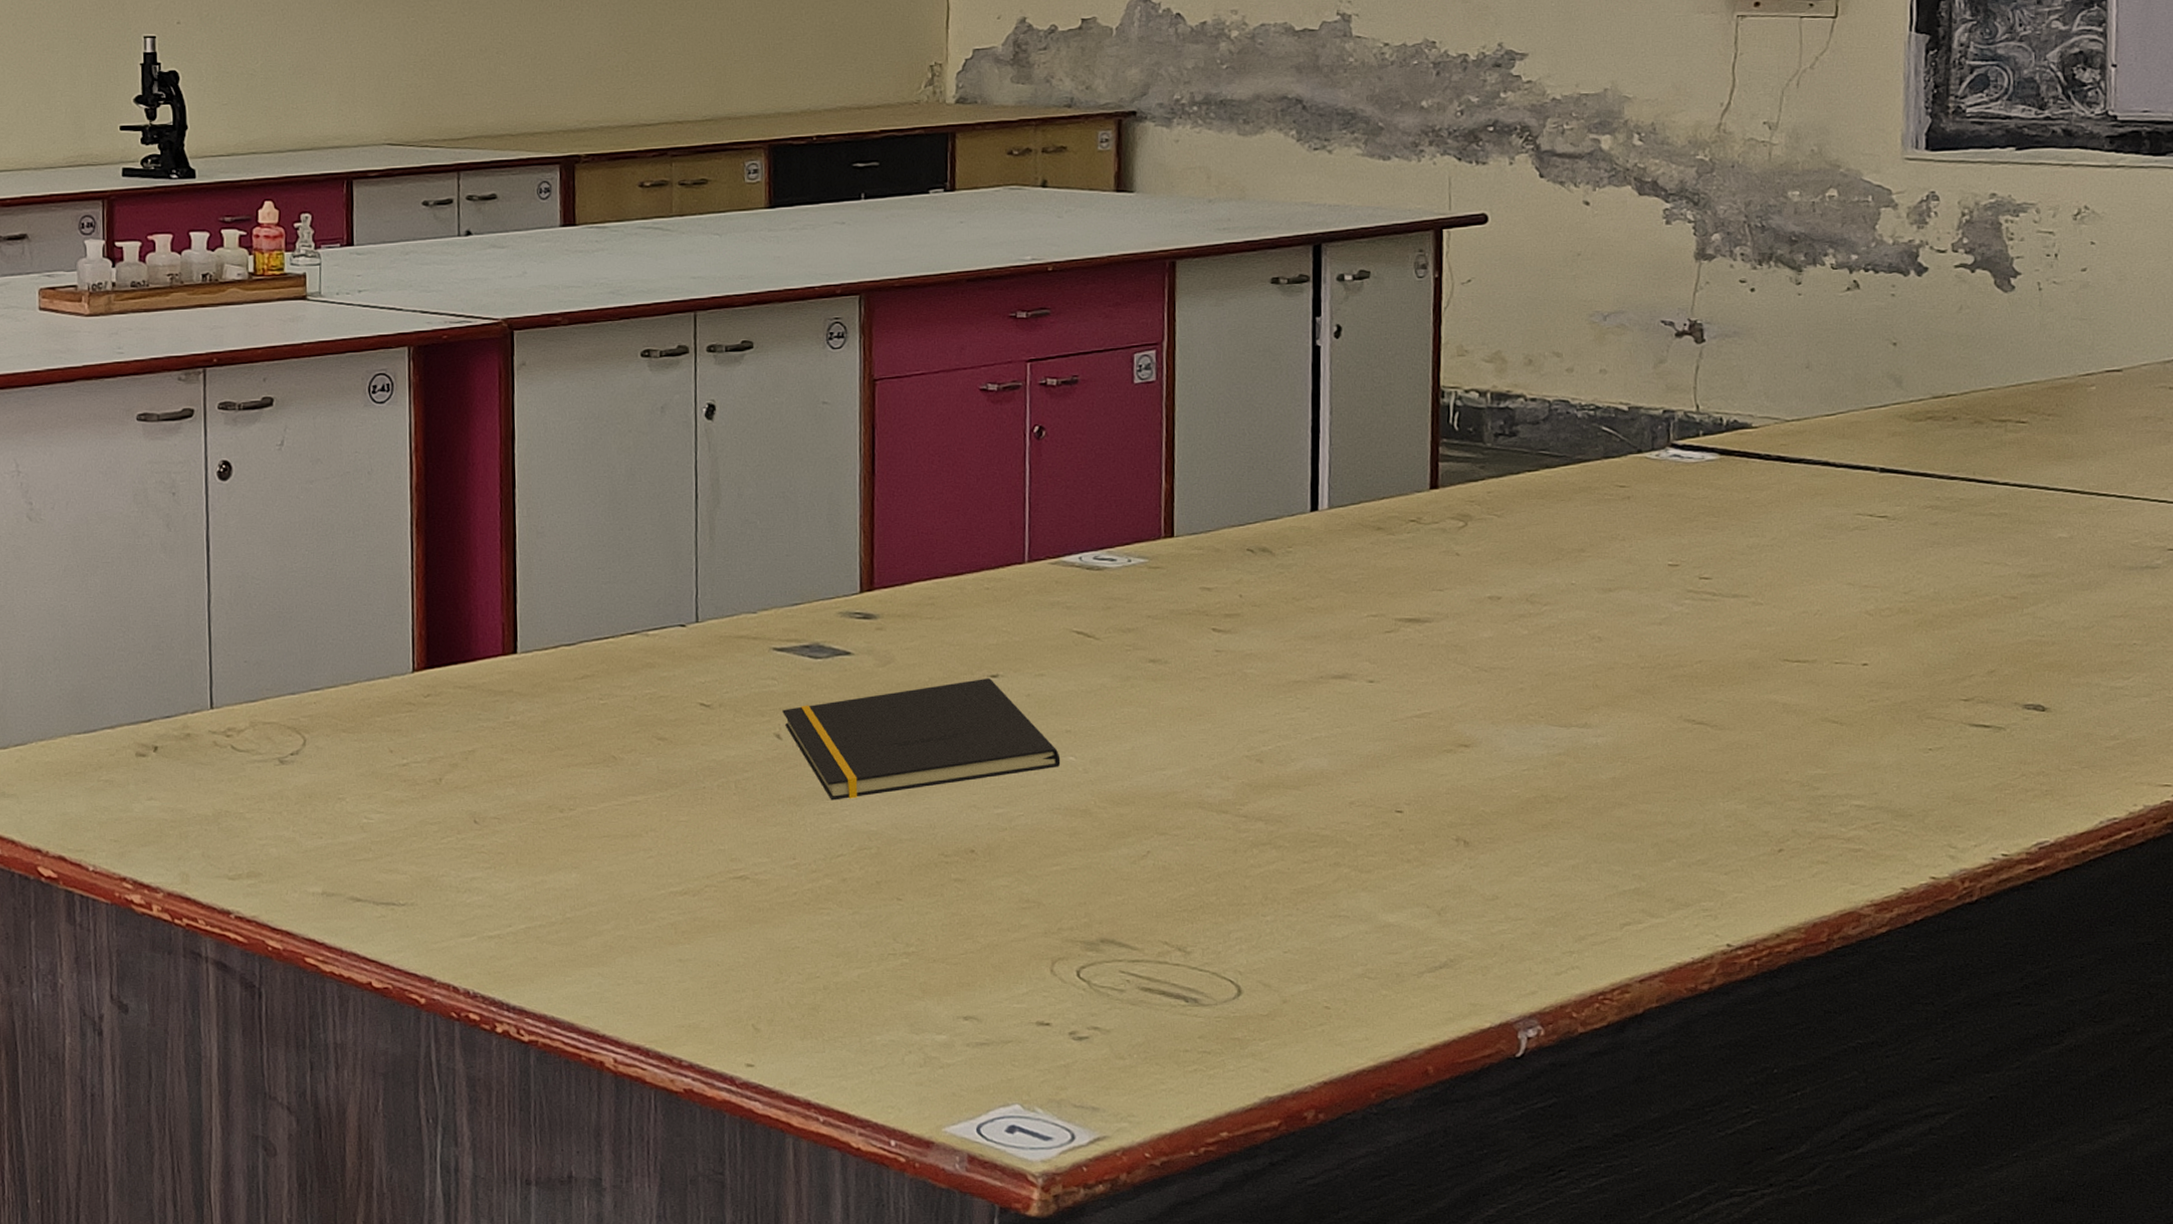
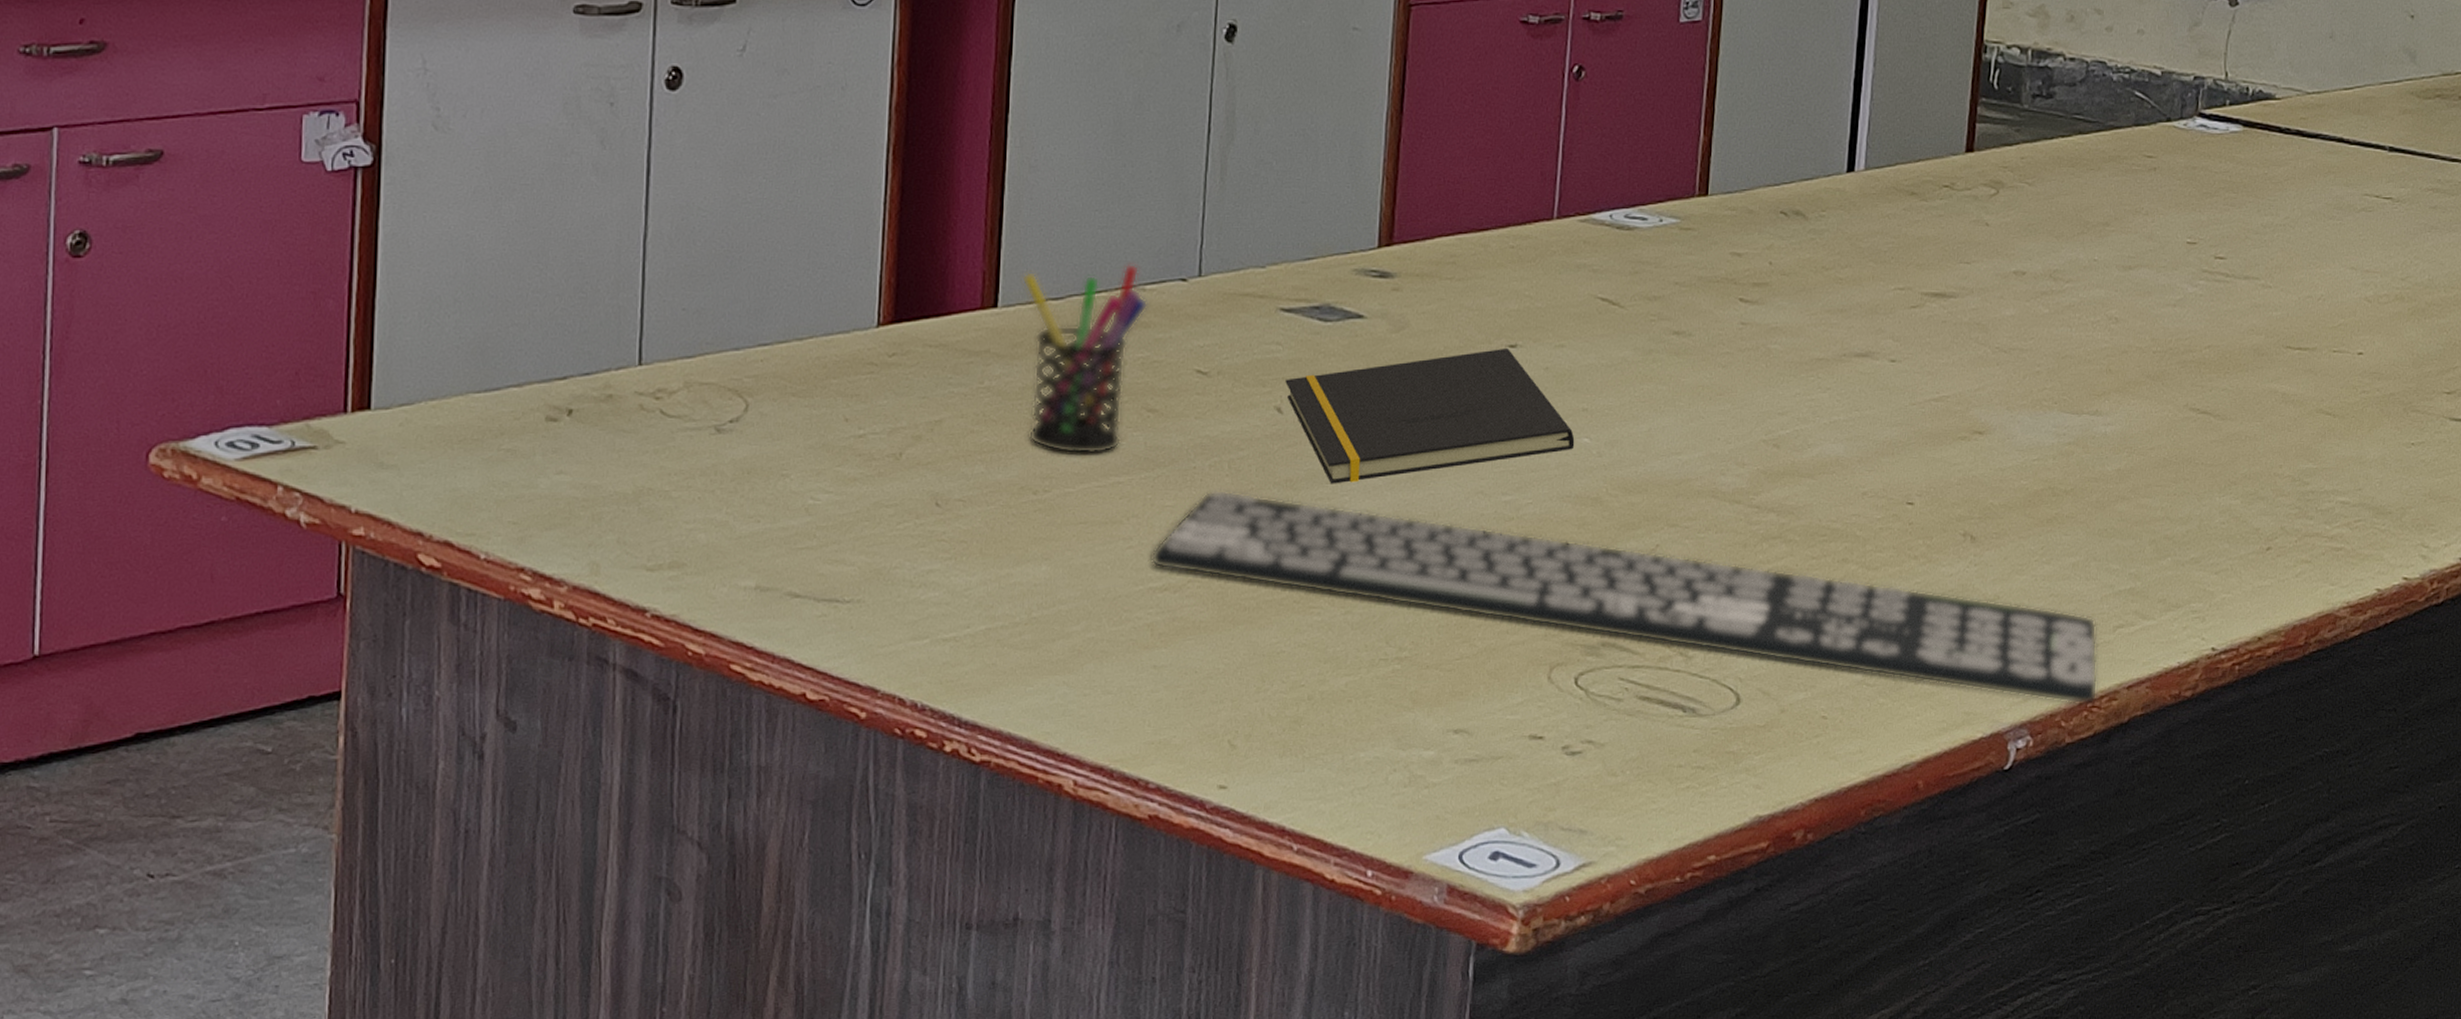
pen holder: none [537,612,652,778] -> present [1022,263,1148,455]
keyboard: none [669,806,1608,997] -> present [1150,489,2098,704]

